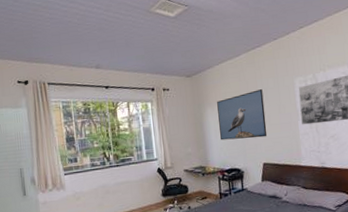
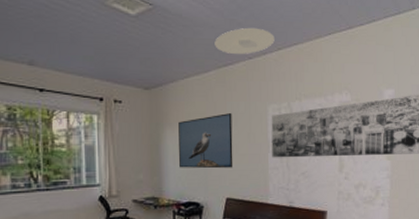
ceiling light: none [242,12,296,38] -> present [214,27,275,55]

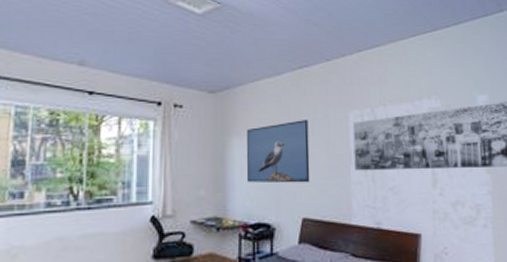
ceiling light: present [214,27,275,55] -> none [288,28,354,57]

